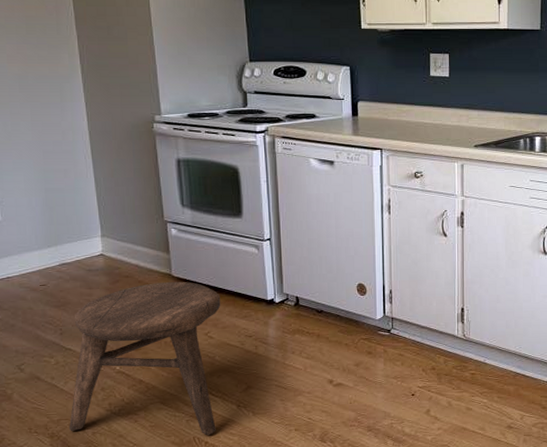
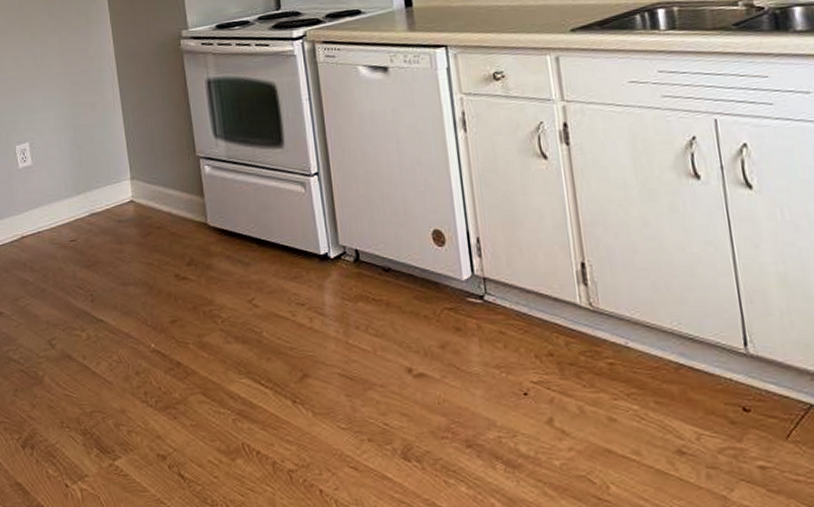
stool: present [68,281,221,435] -> none [102,232,269,442]

